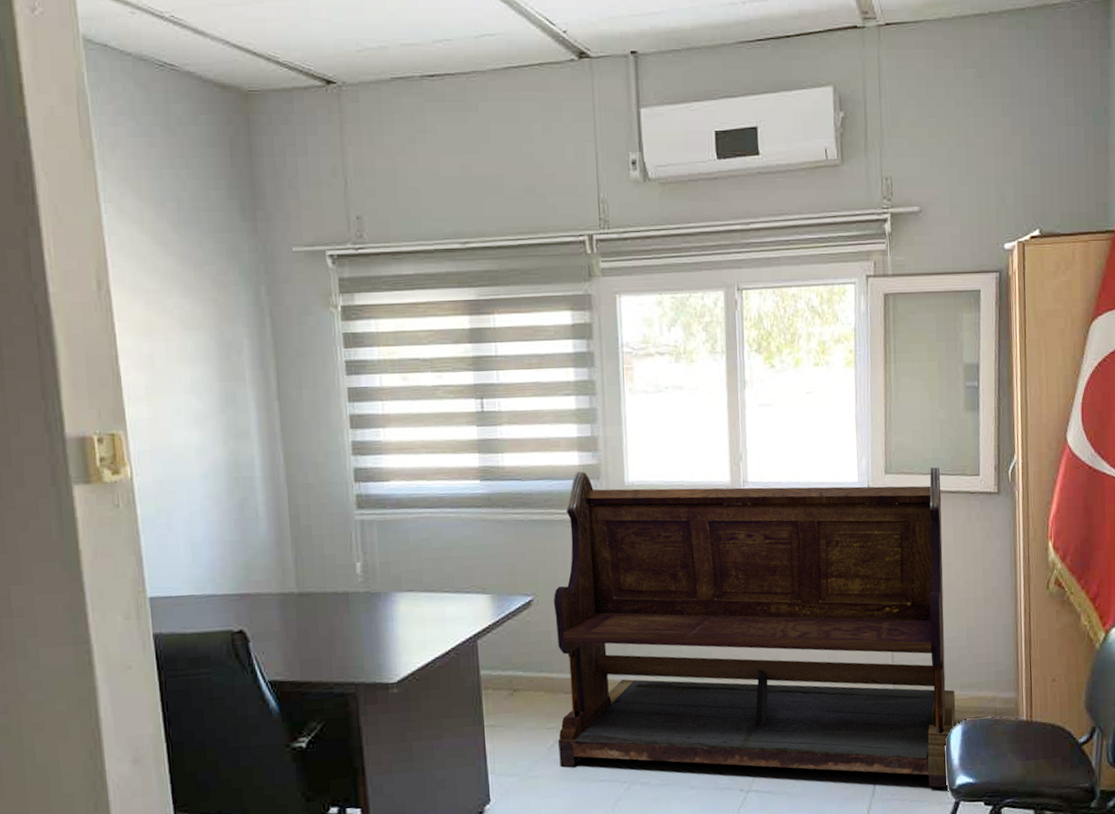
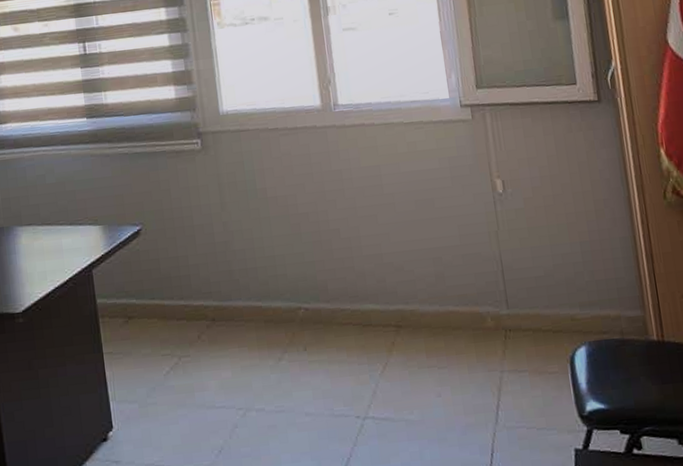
bench: present [553,467,956,788] -> none [160,78,580,415]

